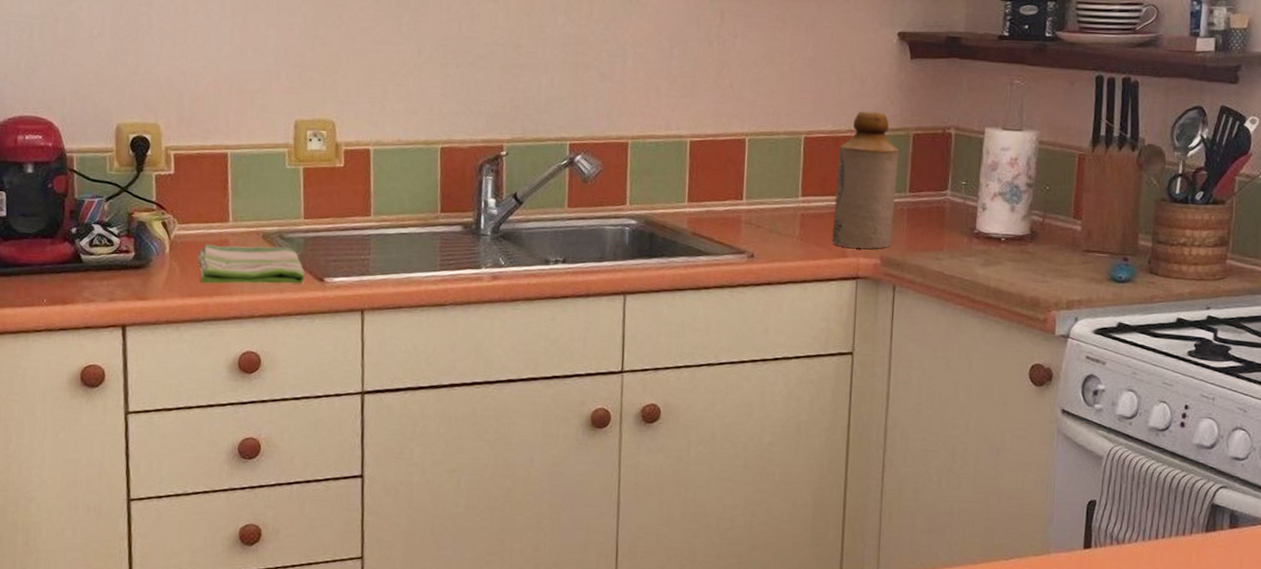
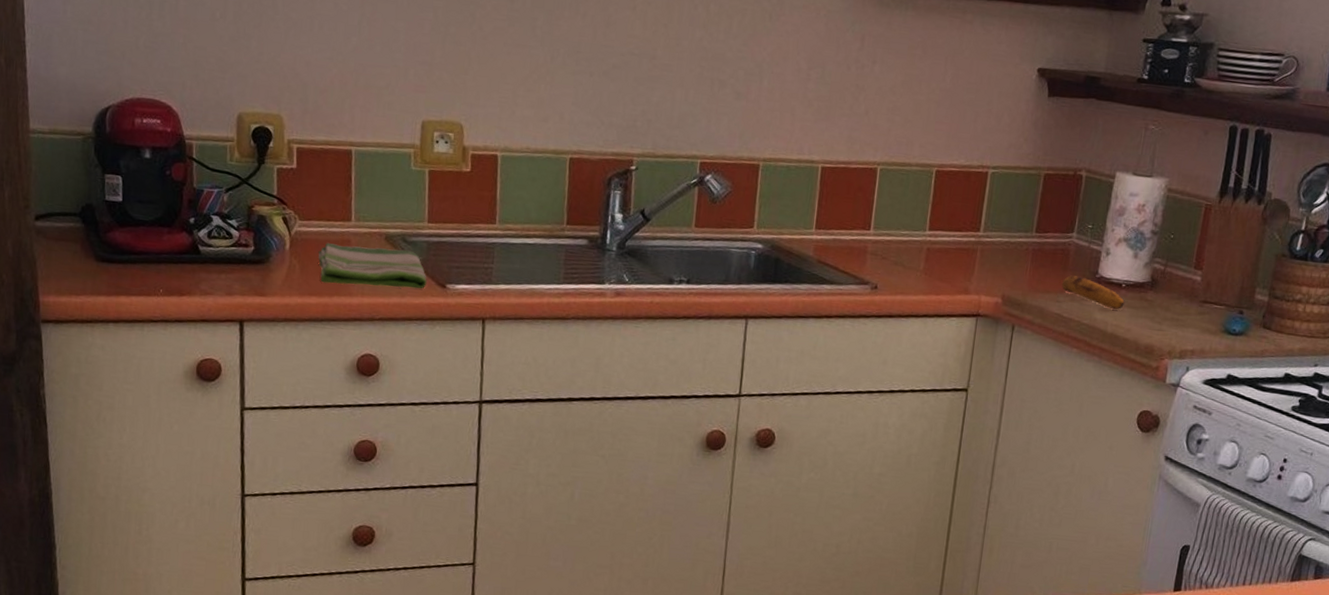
bottle: present [832,111,900,249] -> none [955,147,1030,287]
banana: none [940,232,1005,263] -> present [1062,275,1125,309]

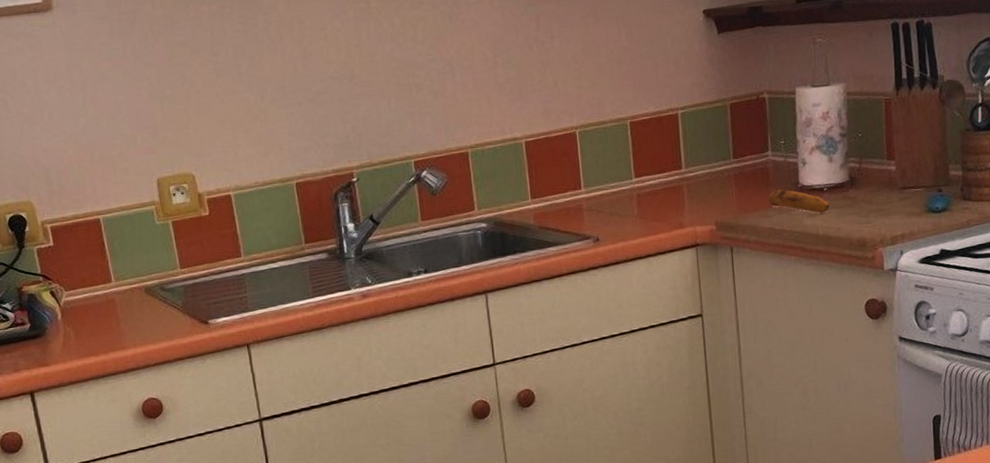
dish towel: present [317,242,427,289] -> none [87,297,191,343]

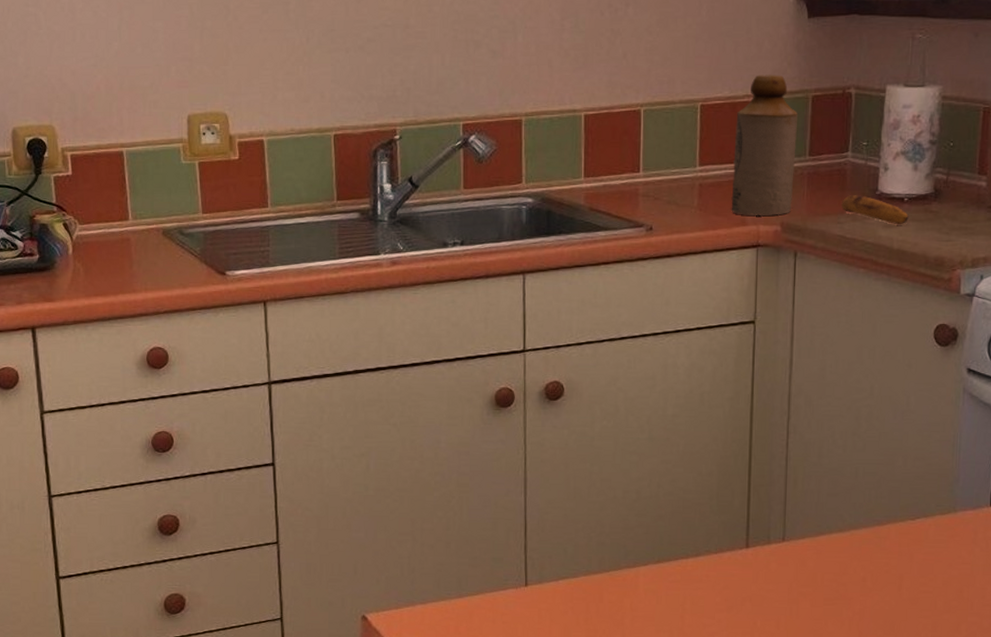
bottle: none [663,87,724,219] -> present [731,74,799,215]

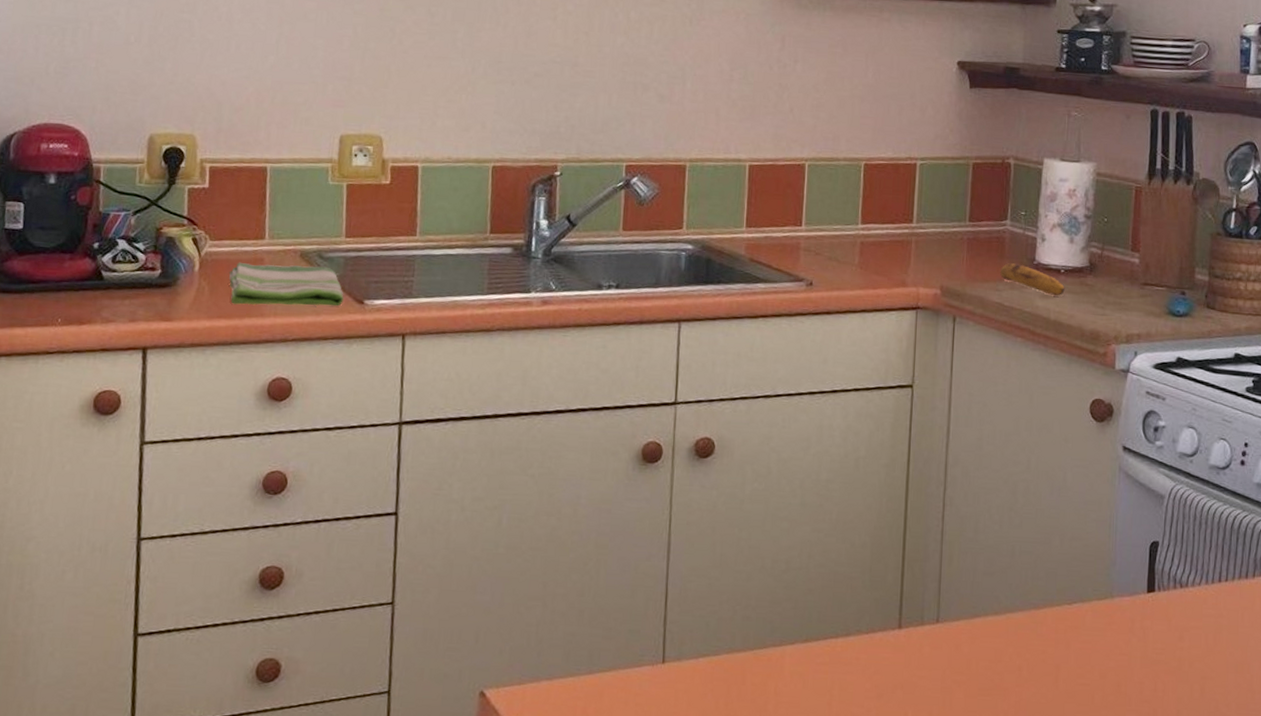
dish towel: none [100,242,207,283] -> present [228,262,344,306]
bottle: present [731,74,799,215] -> none [891,138,959,279]

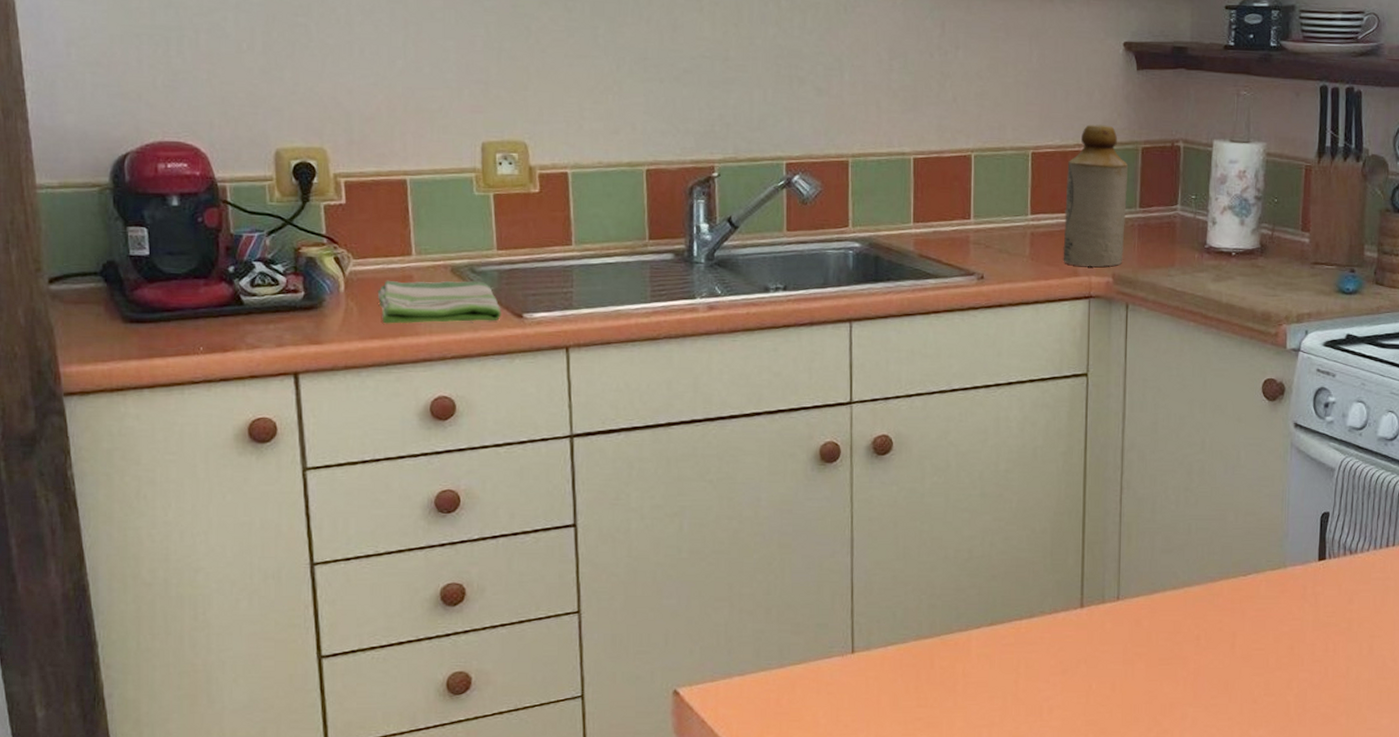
bottle: none [891,138,959,279] -> present [1063,124,1129,267]
banana: present [1000,263,1065,296] -> none [1172,248,1236,278]

